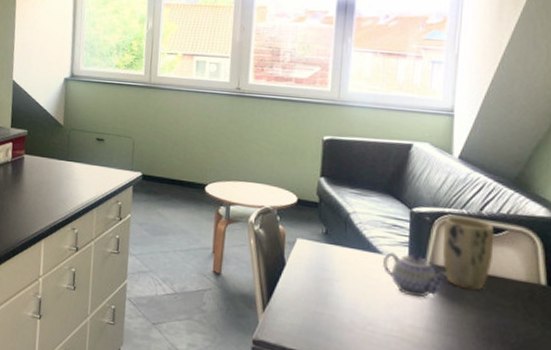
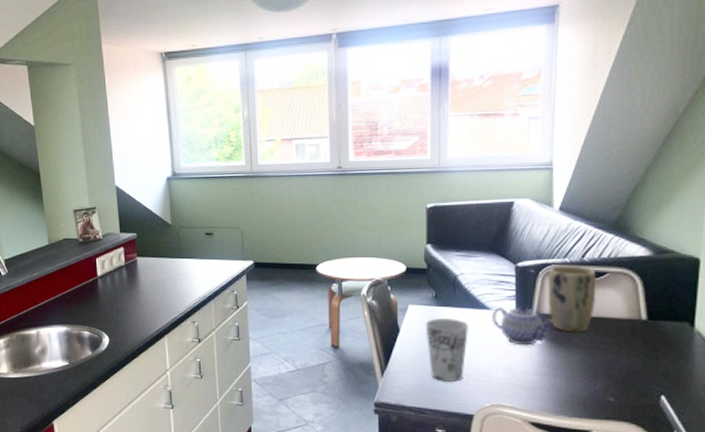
cup: none [312,256,358,327] -> present [425,318,468,382]

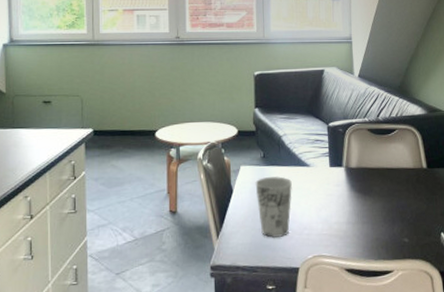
teapot: present [492,305,555,346] -> none [311,161,360,198]
plant pot: present [547,266,597,333] -> none [353,124,390,183]

